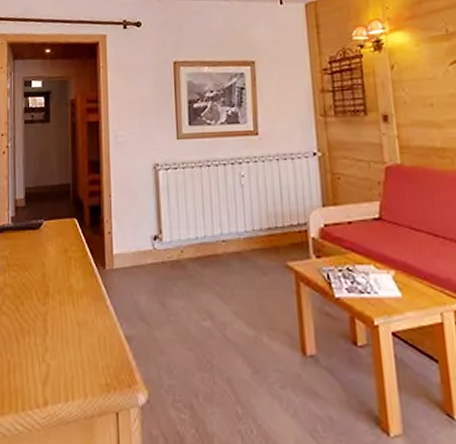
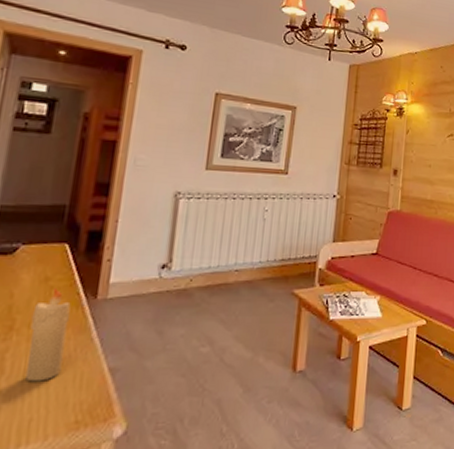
candle: none [60,259,88,344] -> present [25,288,71,382]

